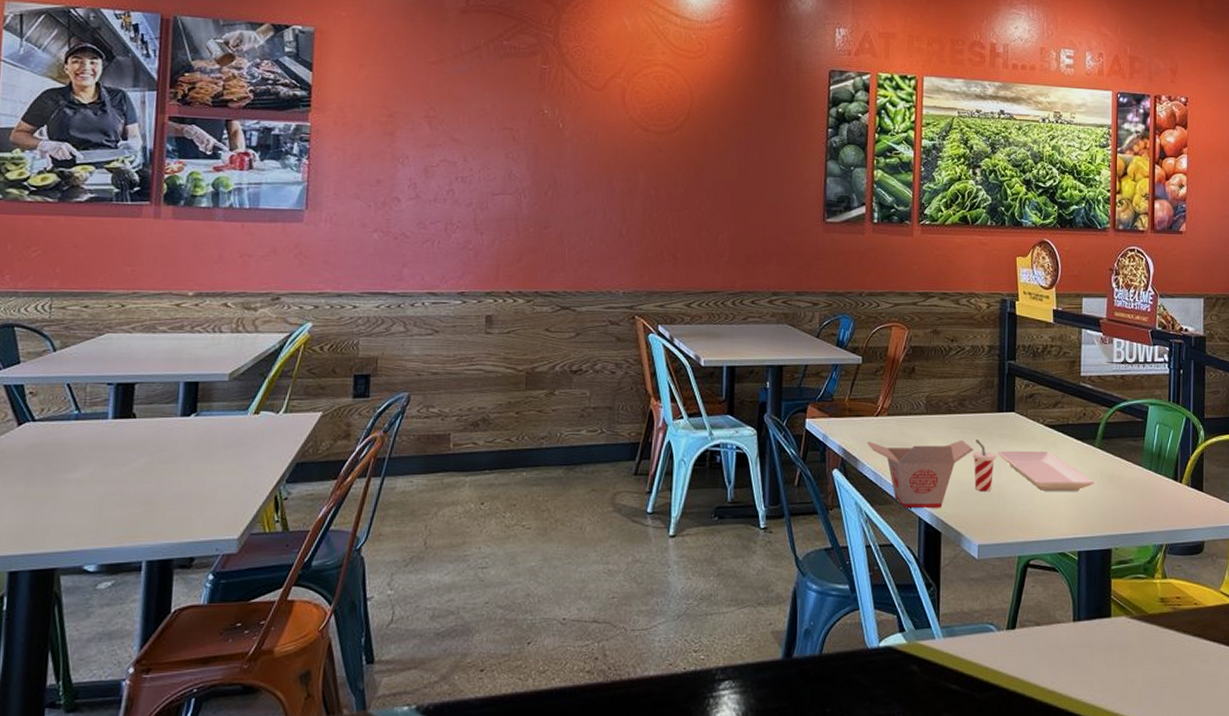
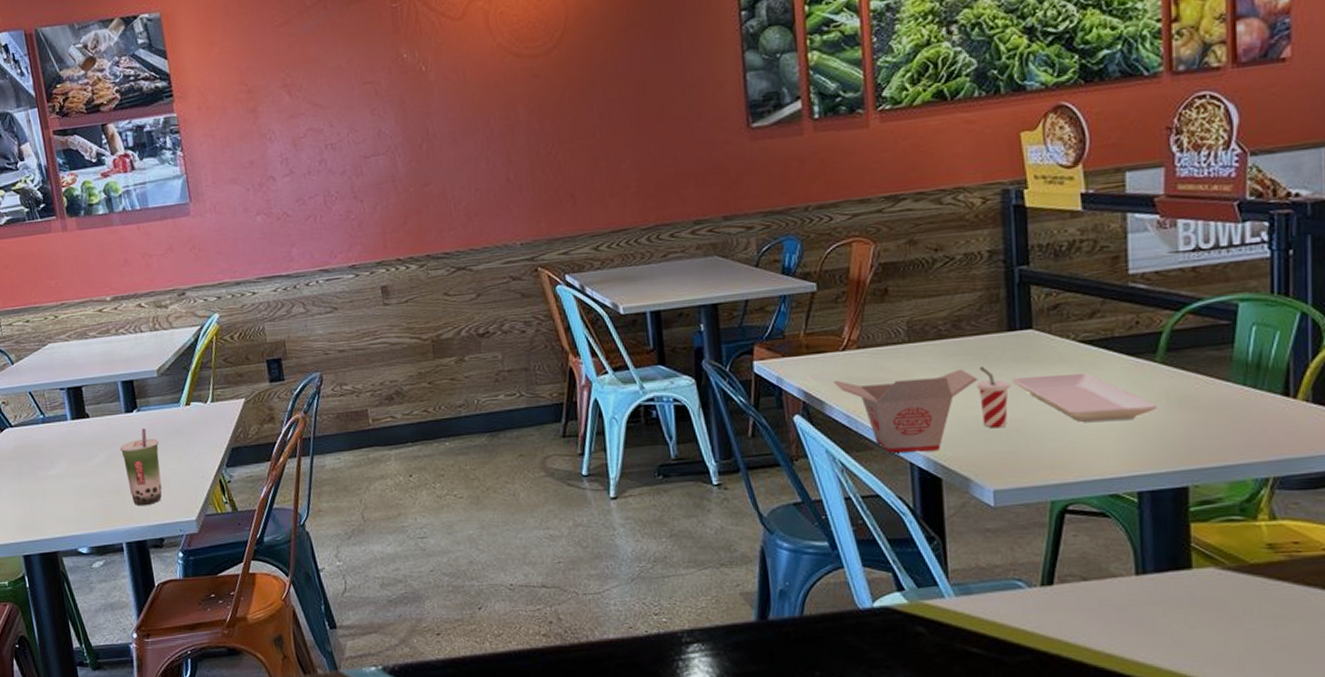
beverage cup: none [164,434,214,519] -> present [119,428,162,505]

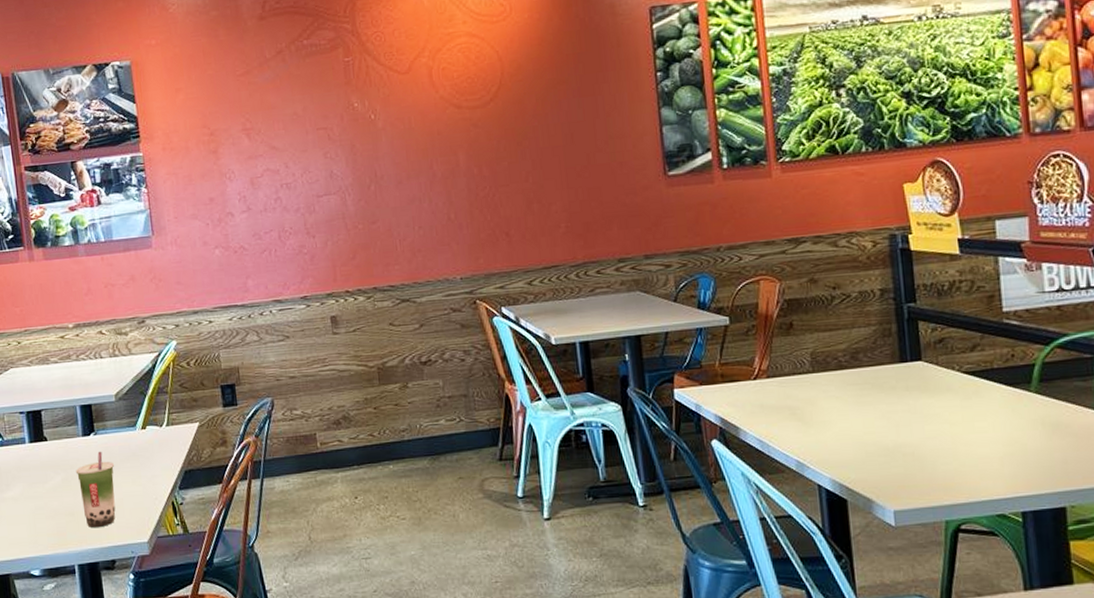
takeout container: present [832,369,979,453] -> none [746,398,876,476]
beverage cup: present [975,366,1011,429] -> none [874,395,905,453]
tray: present [1012,372,1157,422] -> none [906,401,1035,447]

